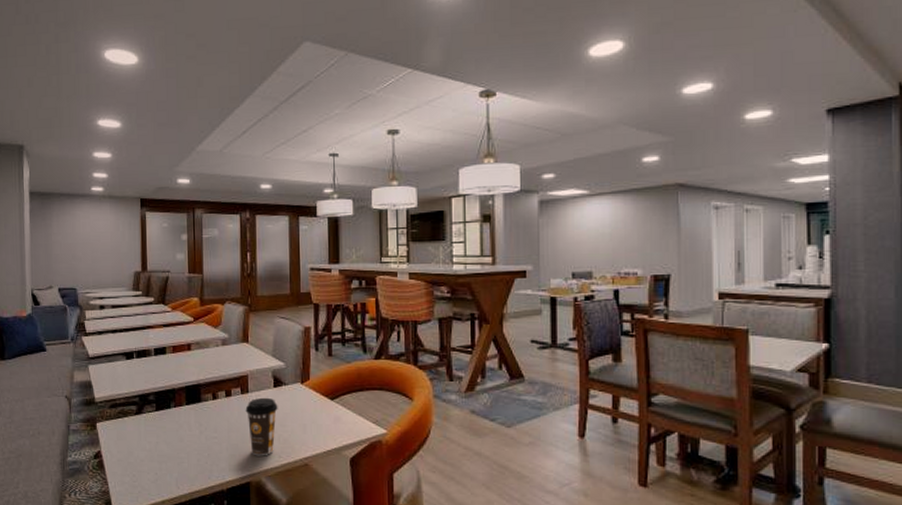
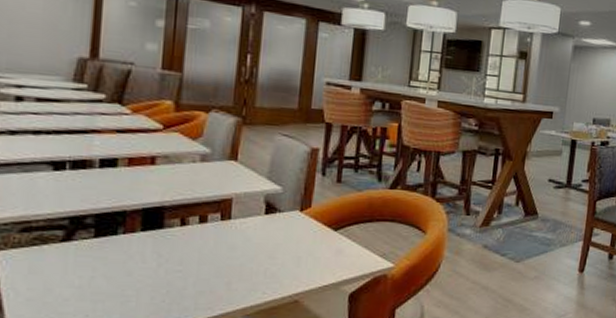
coffee cup: present [245,397,278,456] -> none [224,225,268,293]

